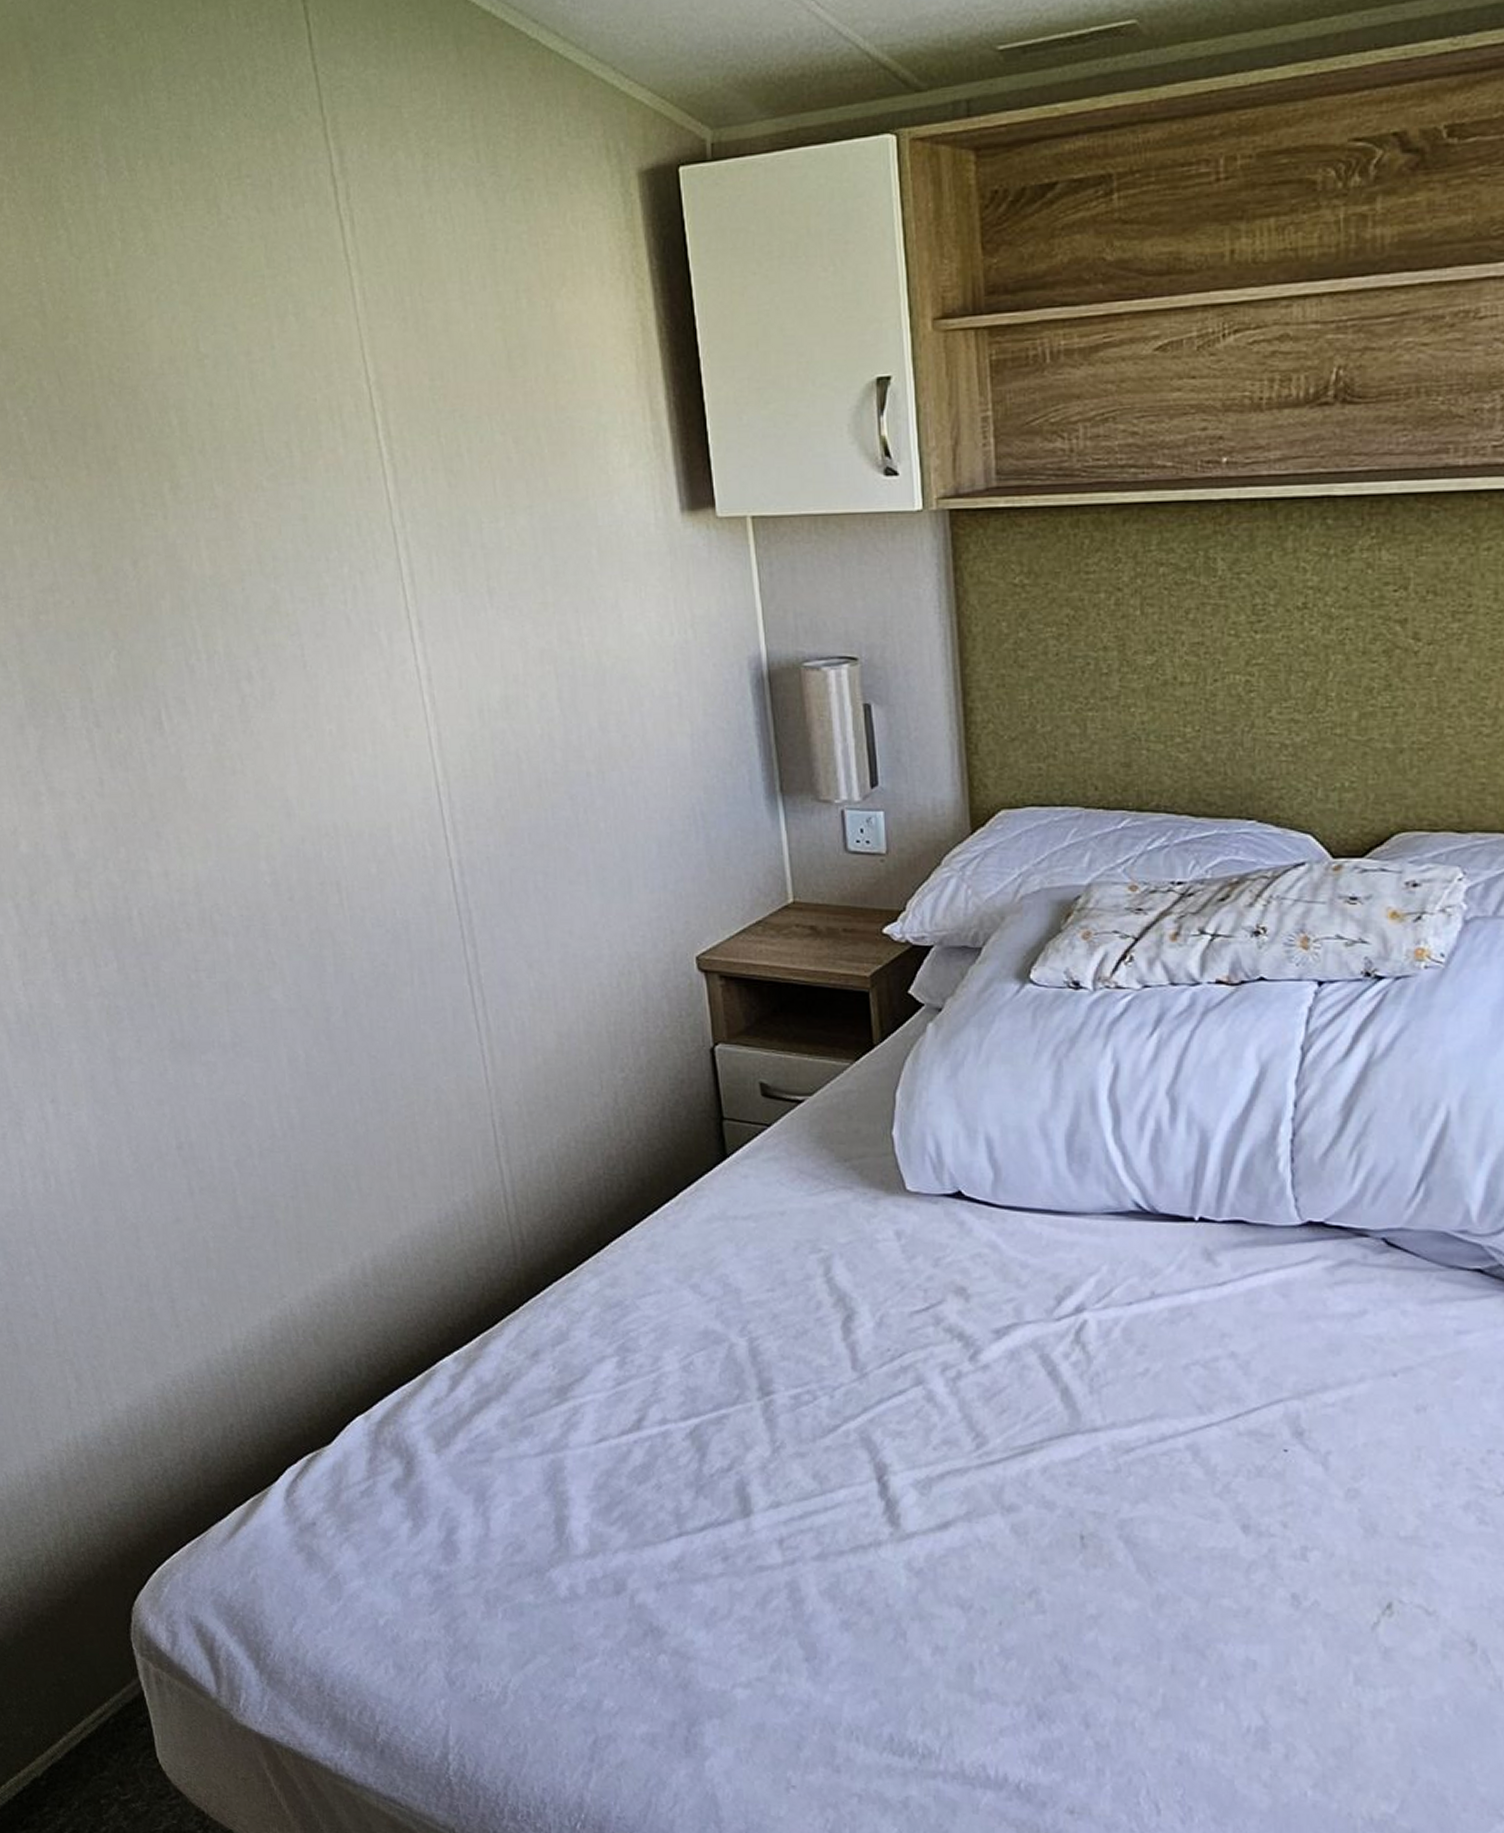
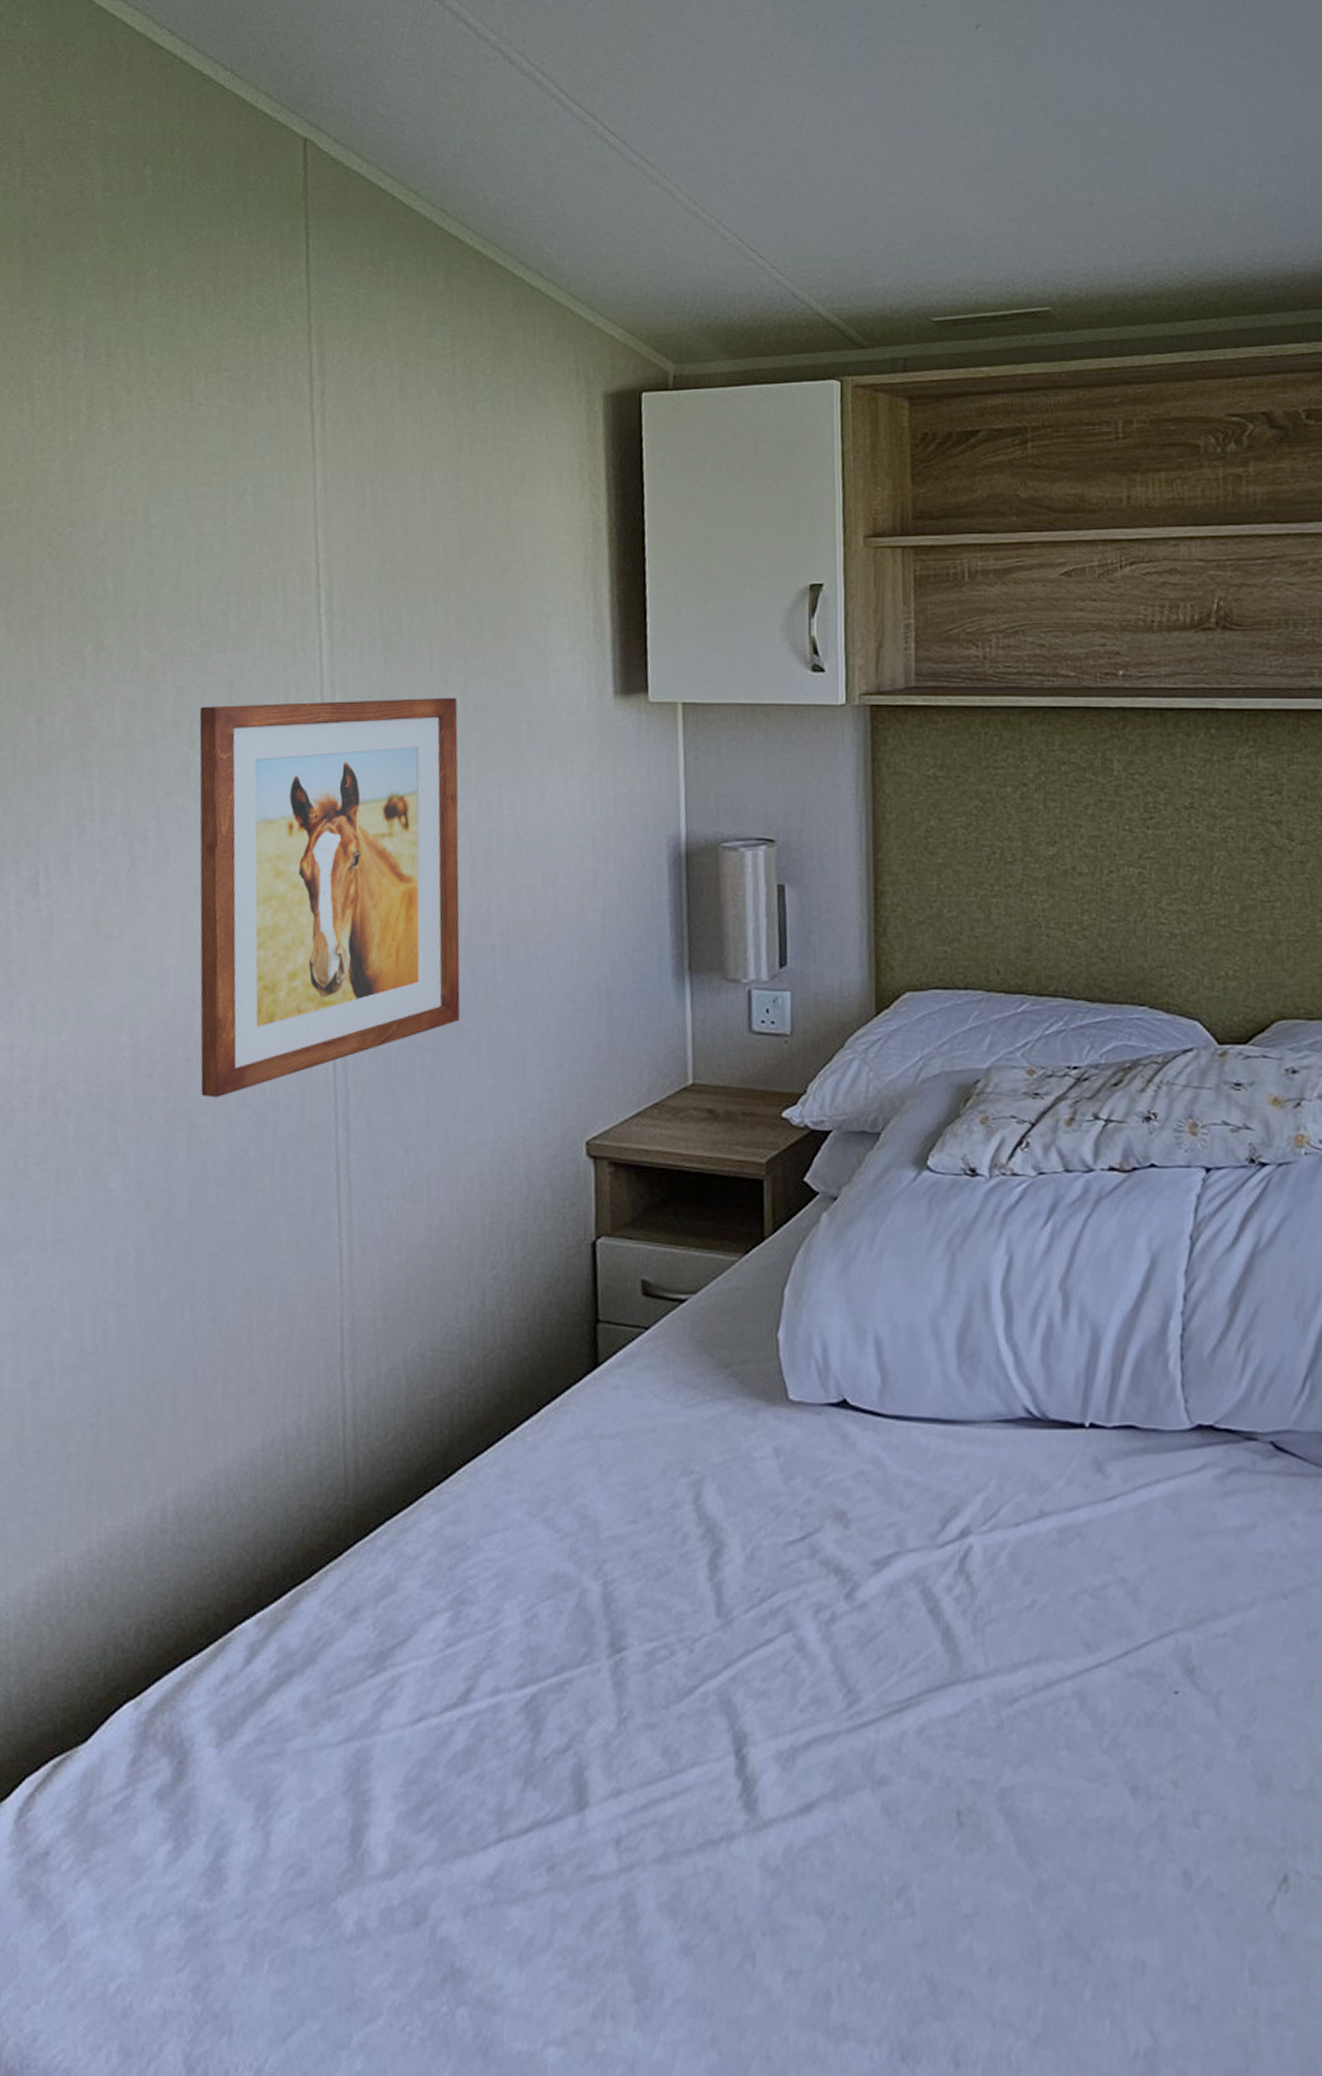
wall art: none [279,521,565,918] -> present [199,697,461,1098]

